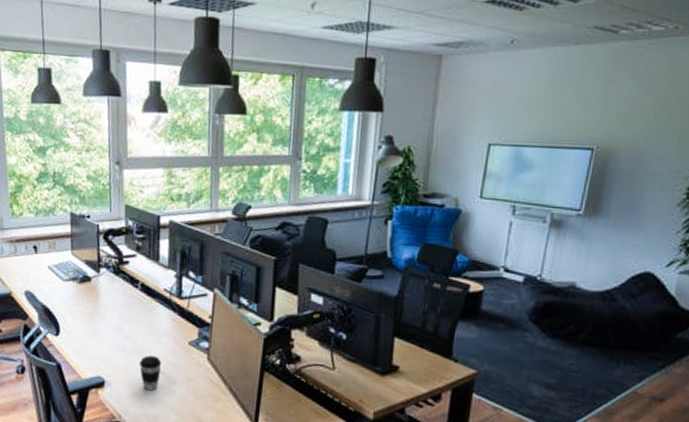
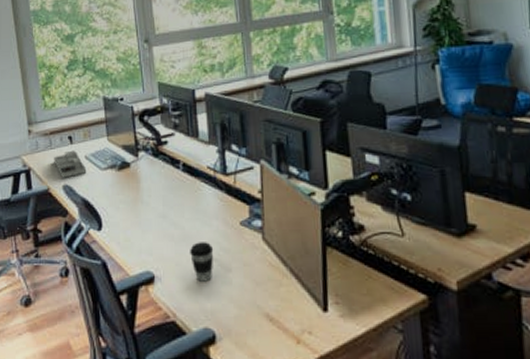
desk organizer: none [18,259,49,285] -> present [54,150,87,178]

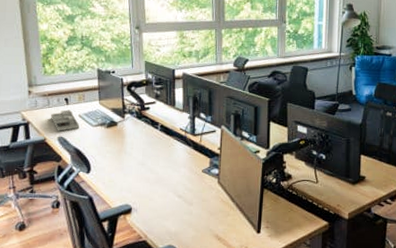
coffee cup: present [190,242,214,282] -> none [161,184,180,212]

